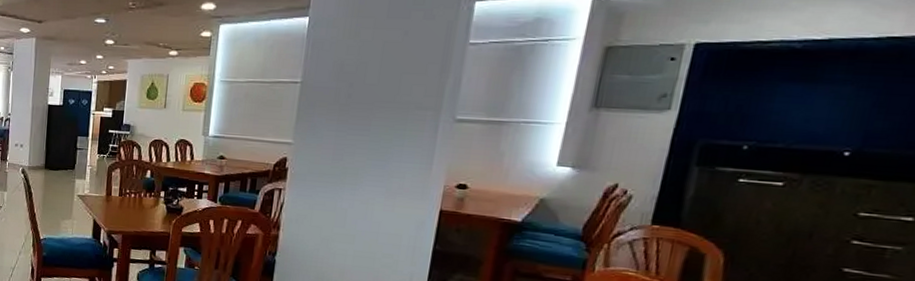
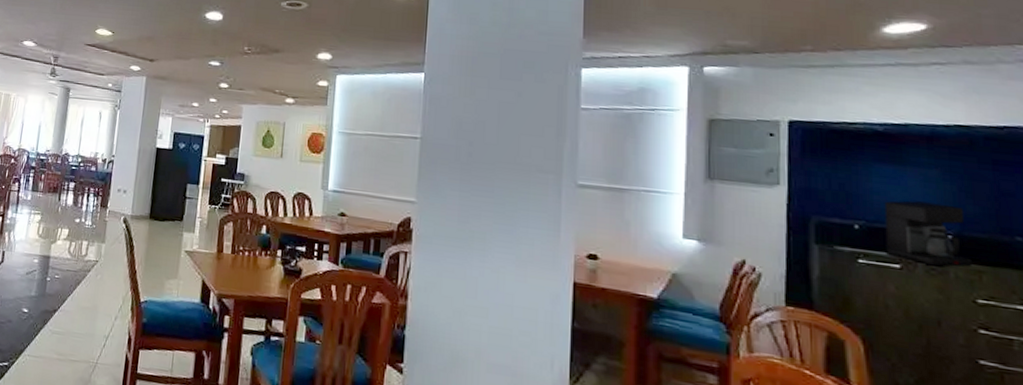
coffee maker: none [771,119,872,183] -> present [884,200,973,268]

